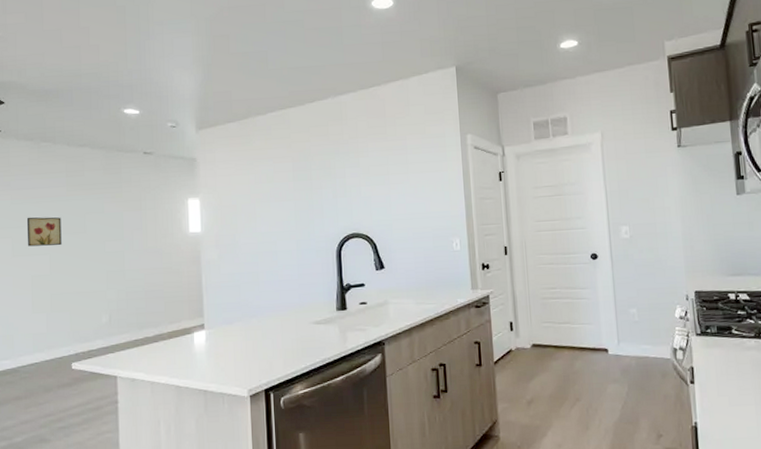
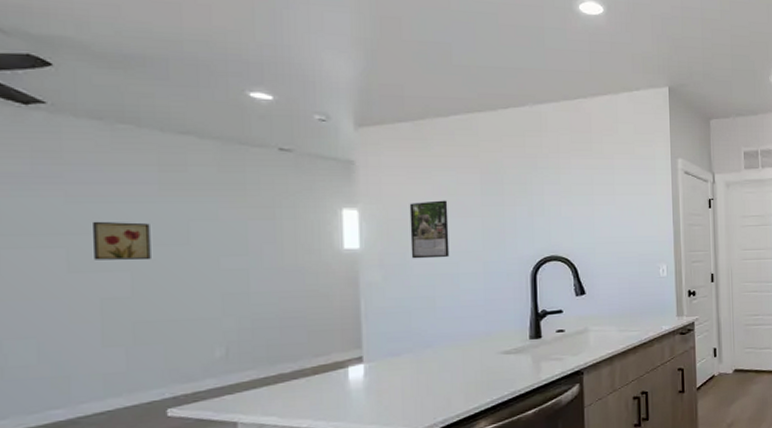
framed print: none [237,187,269,239] -> present [409,200,450,259]

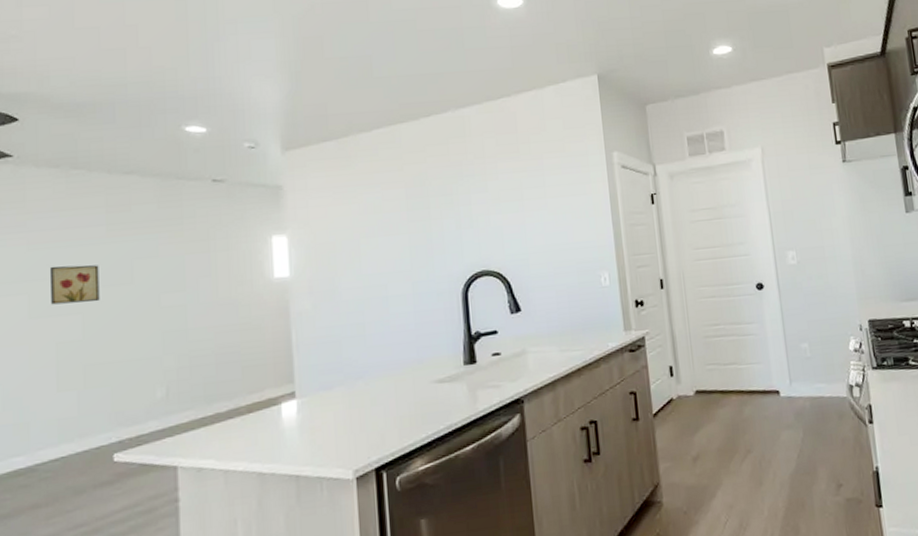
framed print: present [409,200,450,259] -> none [336,219,378,284]

